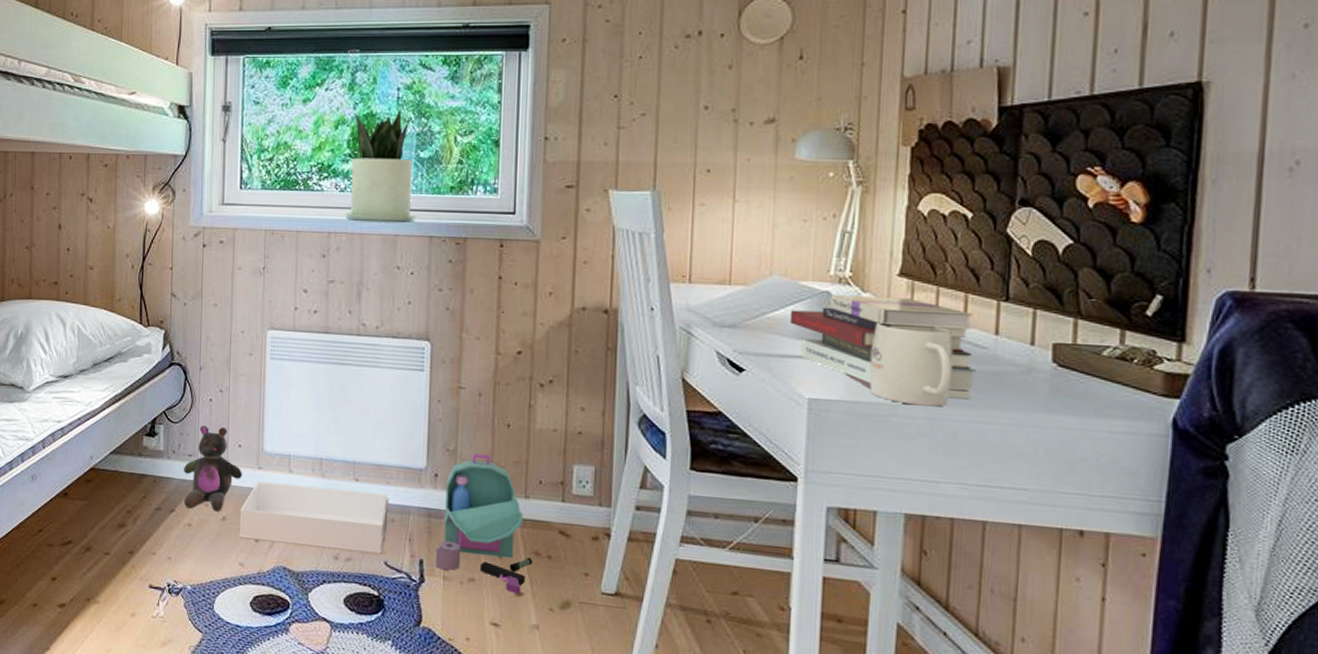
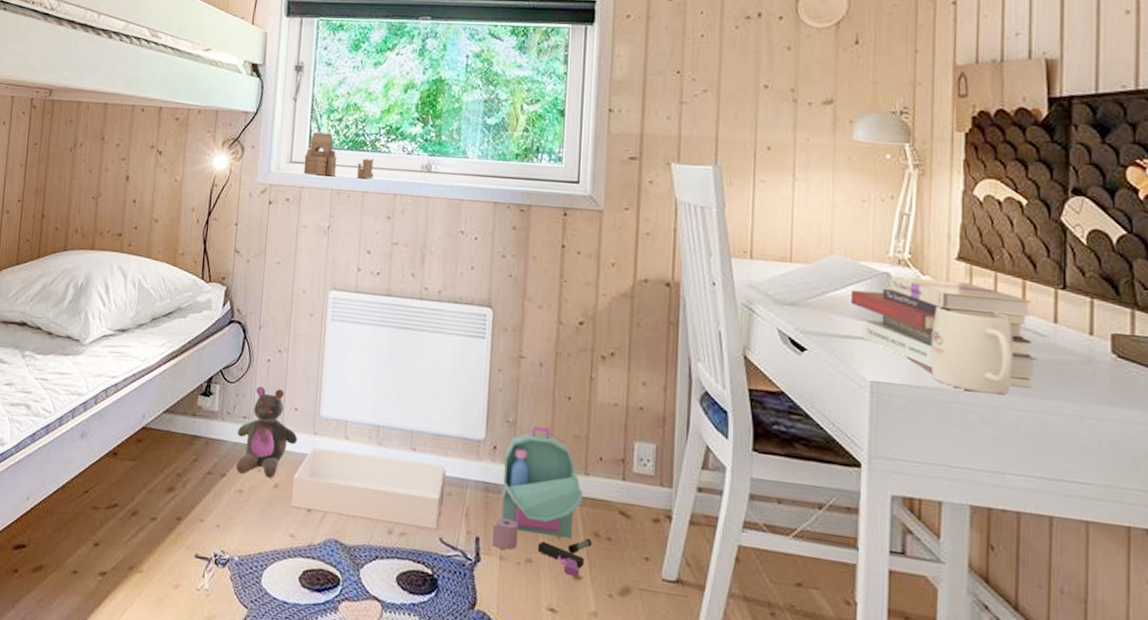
toy blocks: none [236,173,307,219] -> present [303,132,374,179]
planter: present [344,110,417,224] -> none [410,77,482,188]

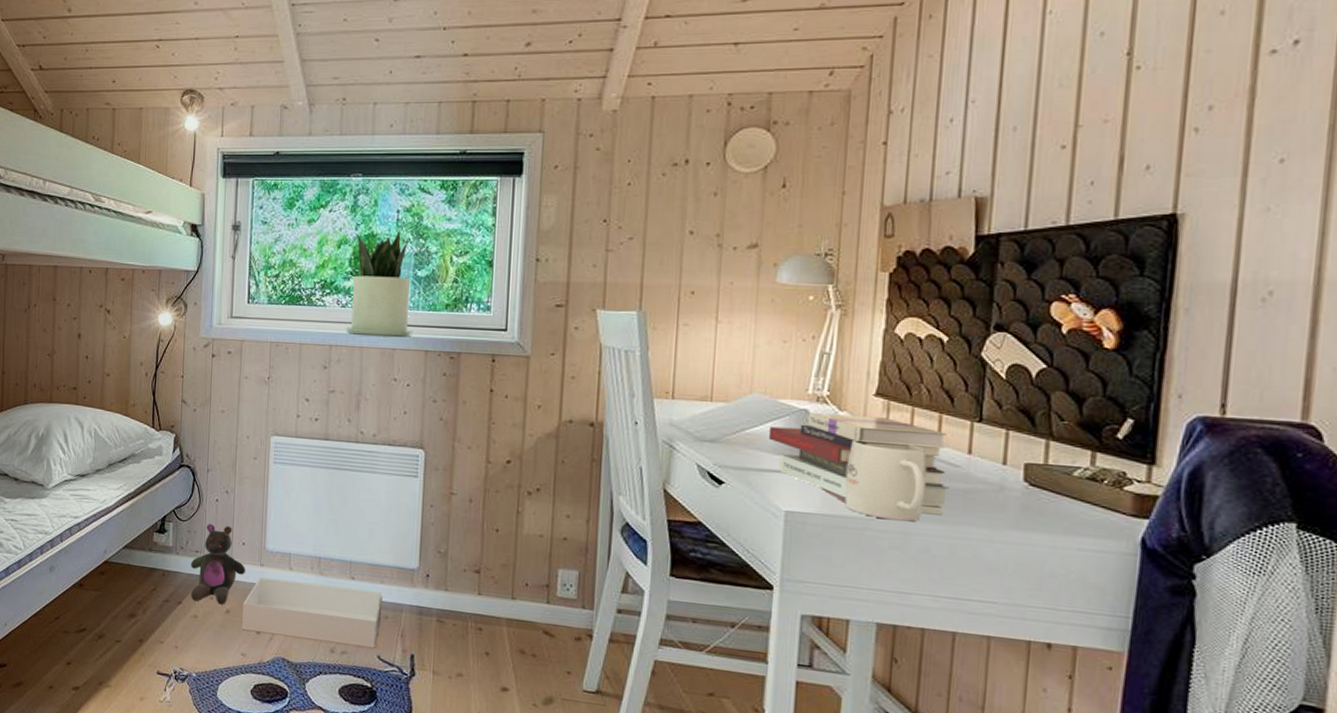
toy blocks: present [303,132,374,179] -> none [243,288,310,332]
planter: none [410,77,482,188] -> present [345,231,414,338]
backpack: present [491,426,592,577] -> none [425,556,518,689]

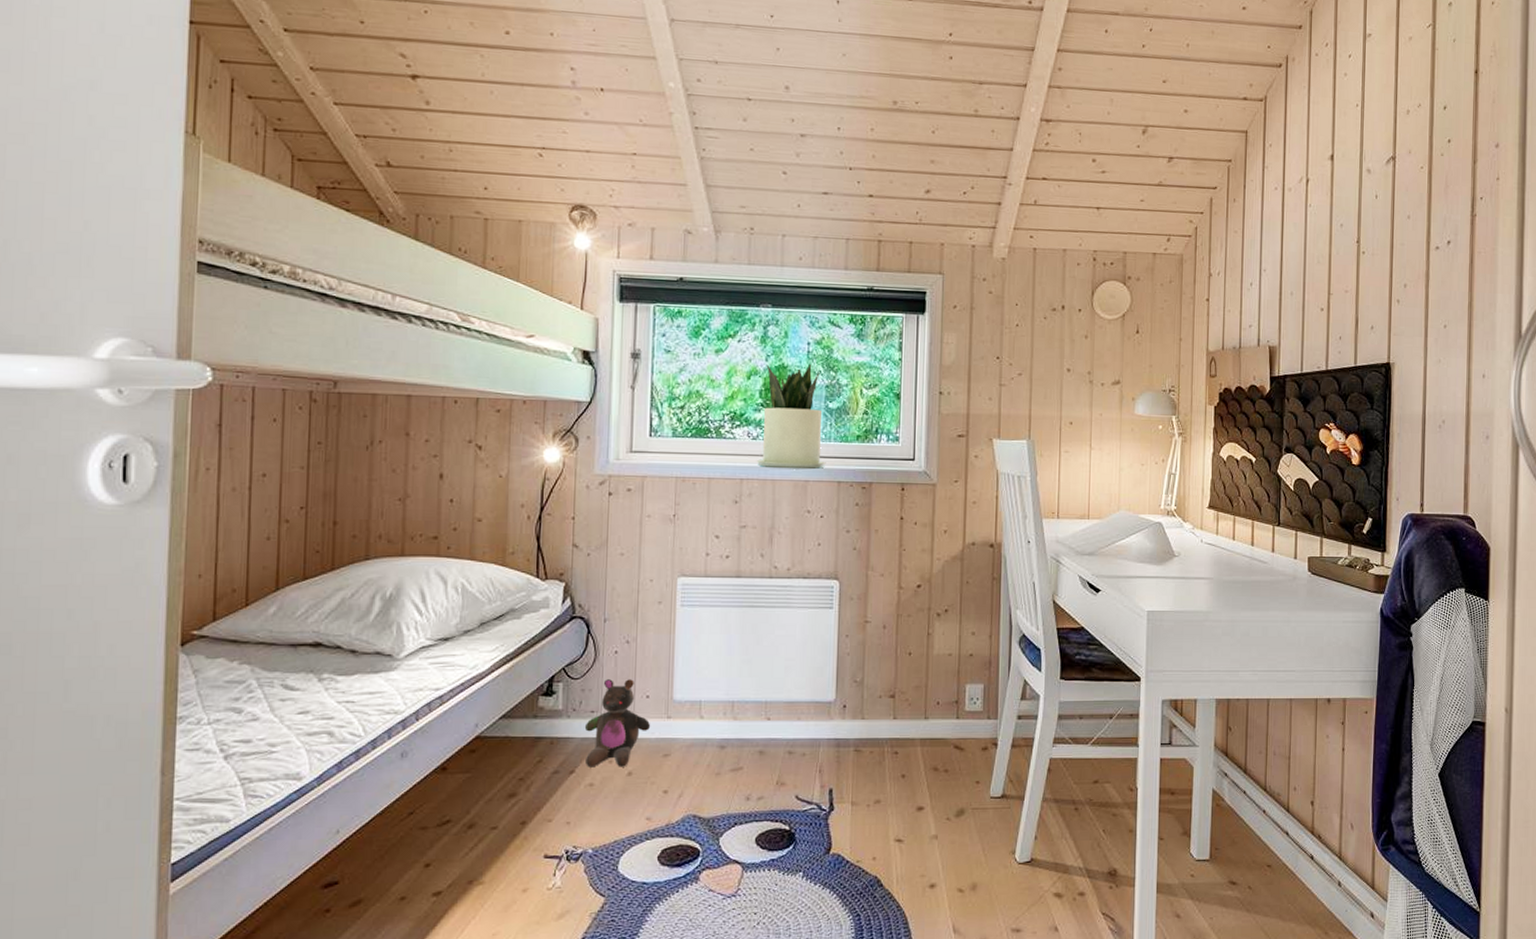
toy box: present [241,577,383,648] -> none [646,729,800,791]
books: present [768,413,949,516] -> none [1132,525,1261,604]
mug: present [844,439,928,522] -> none [1189,546,1246,611]

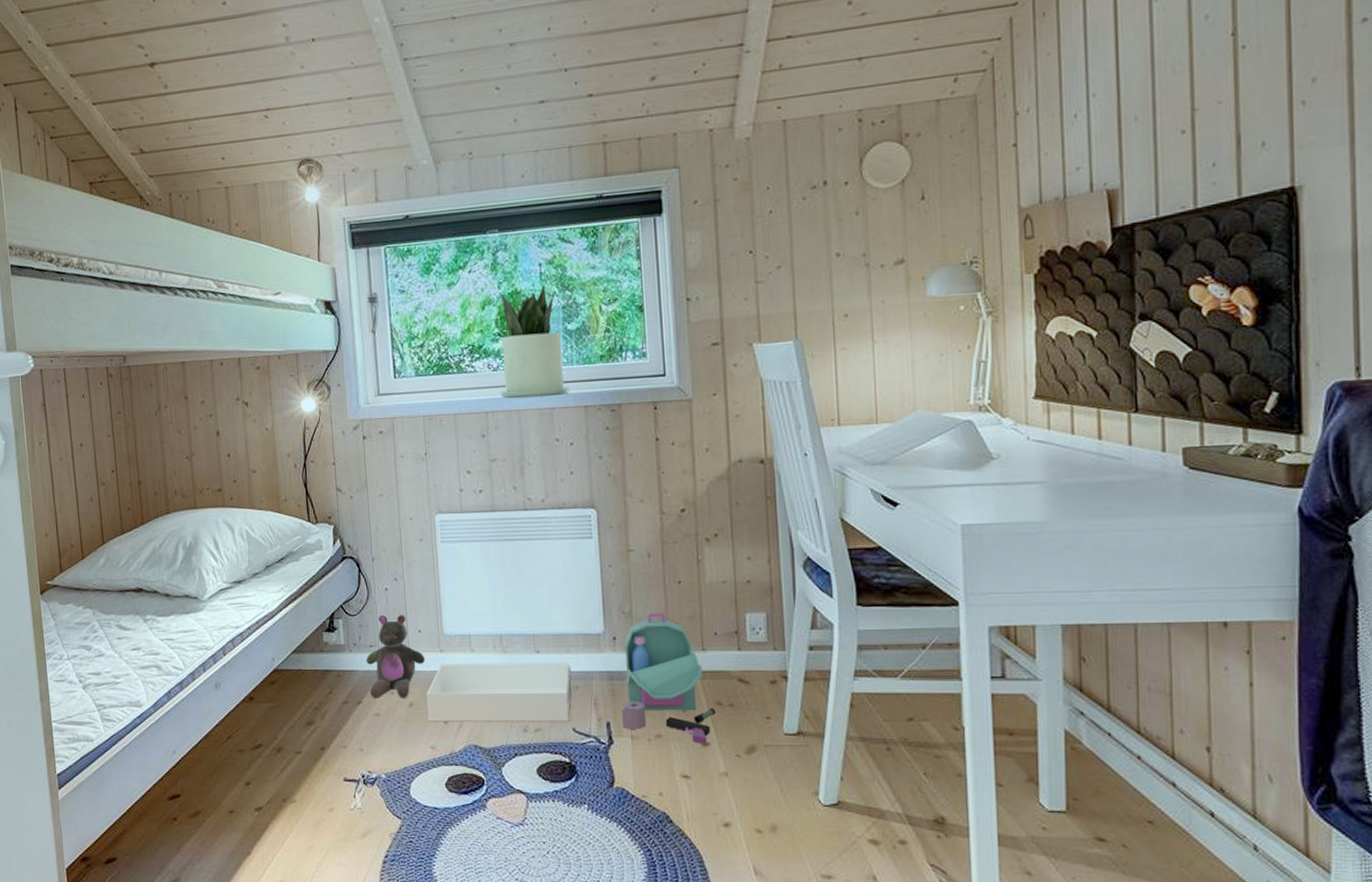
toy box: none [646,729,800,791] -> present [426,662,572,721]
backpack: none [843,682,932,808] -> present [621,613,716,744]

